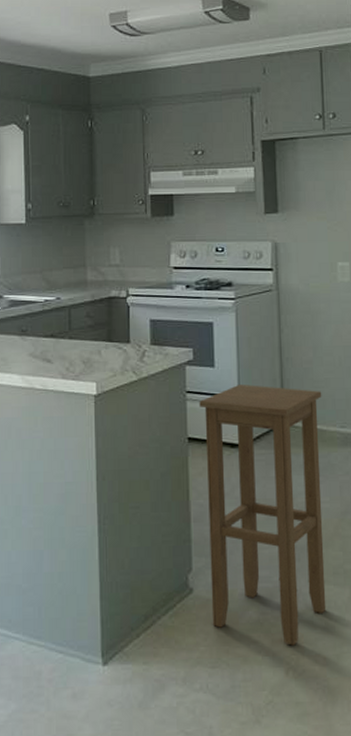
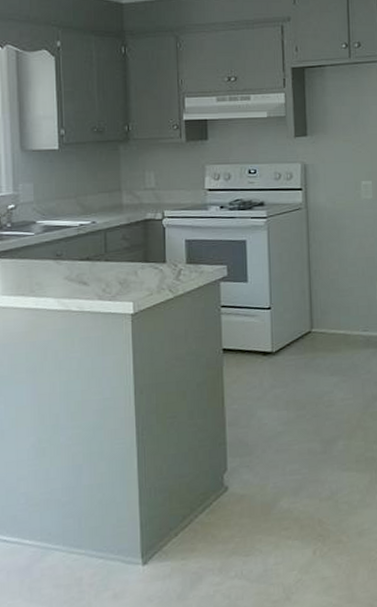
stool: present [199,384,327,646] -> none [233,296,350,529]

